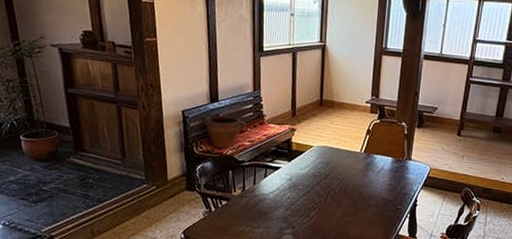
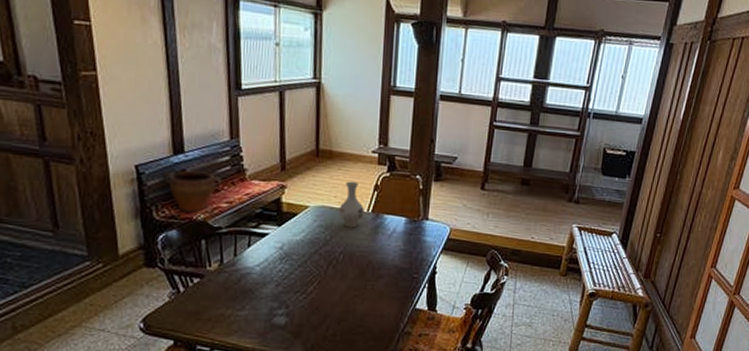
vase: none [337,126,358,165] -> present [338,181,364,228]

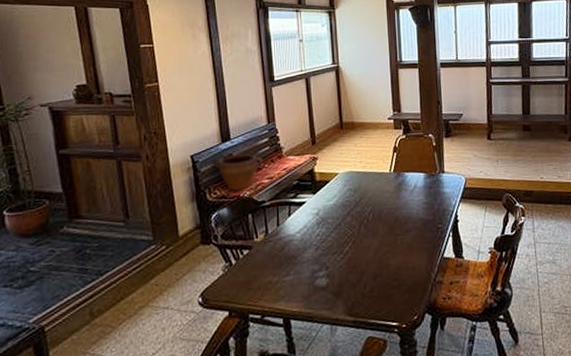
vase: present [338,181,364,228] -> none [364,146,387,188]

